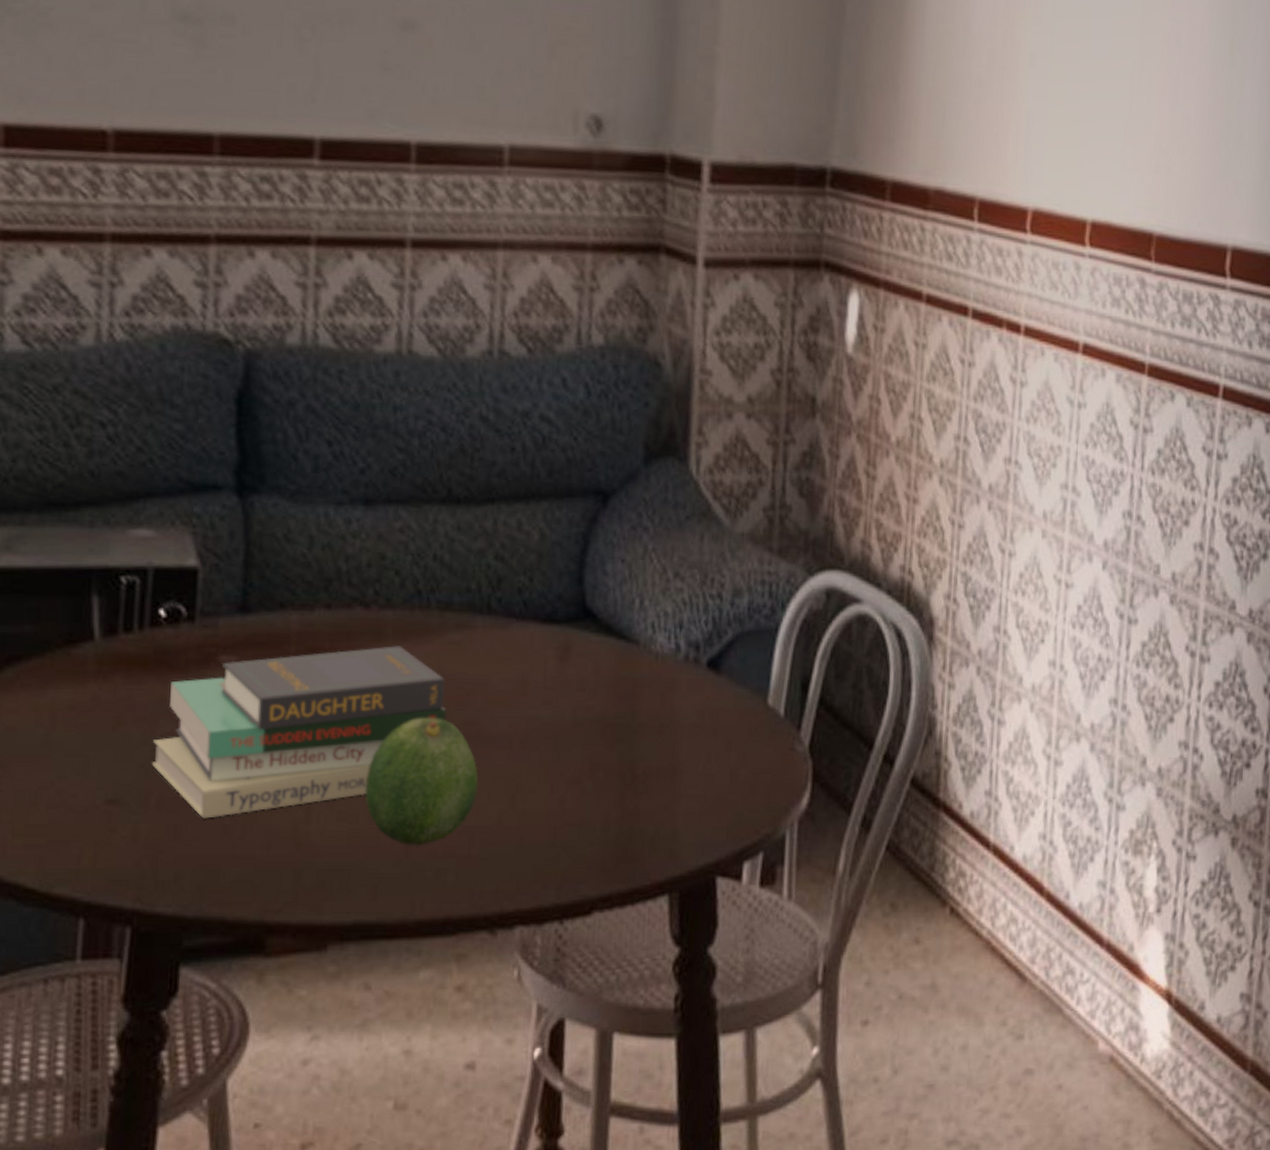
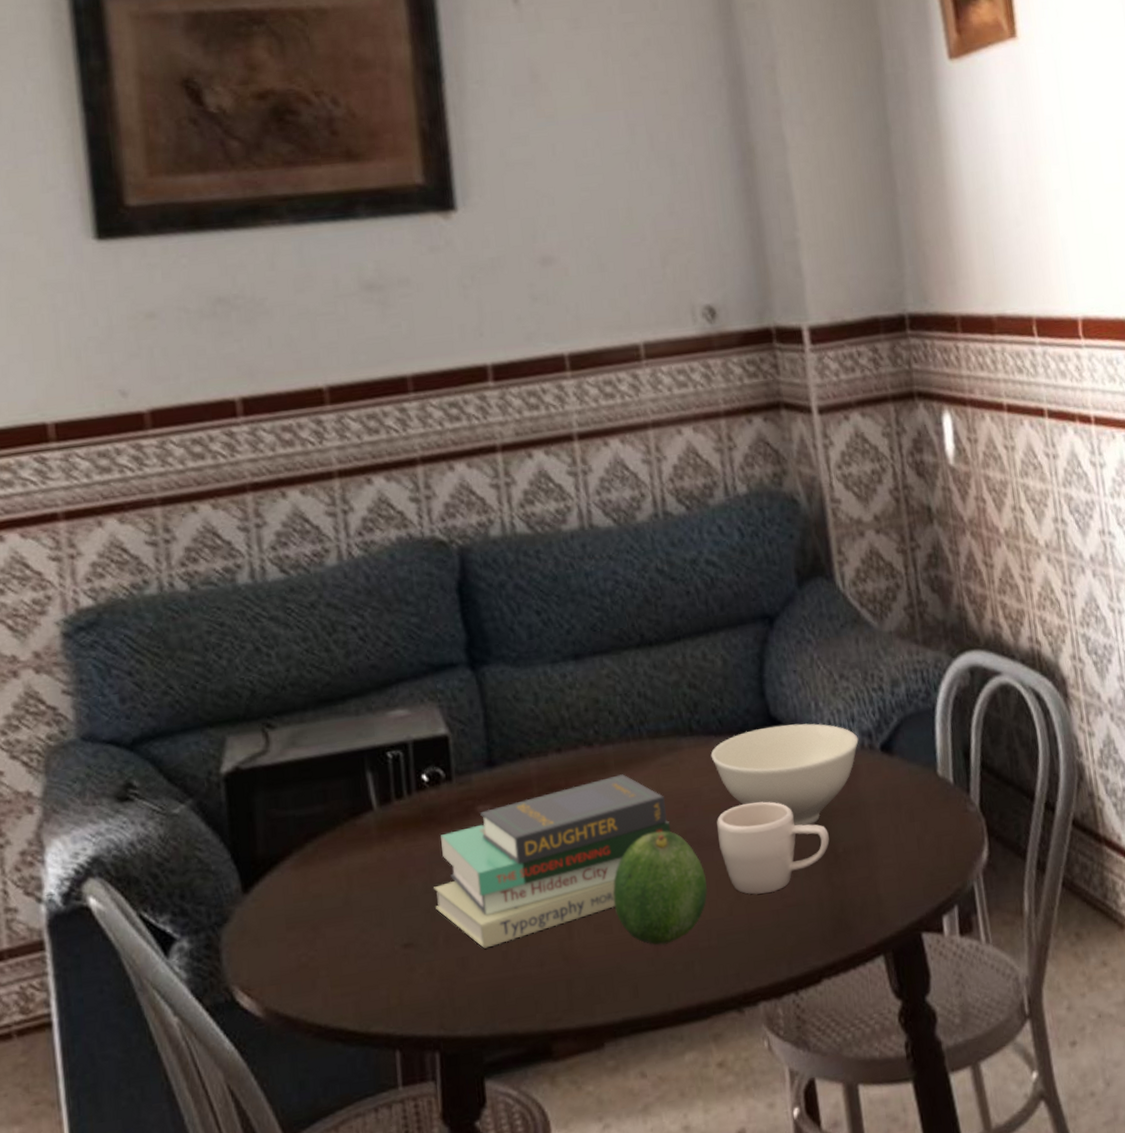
mug: none [499,701,630,806] -> present [717,801,830,895]
bowl: none [507,618,683,738] -> present [710,723,859,826]

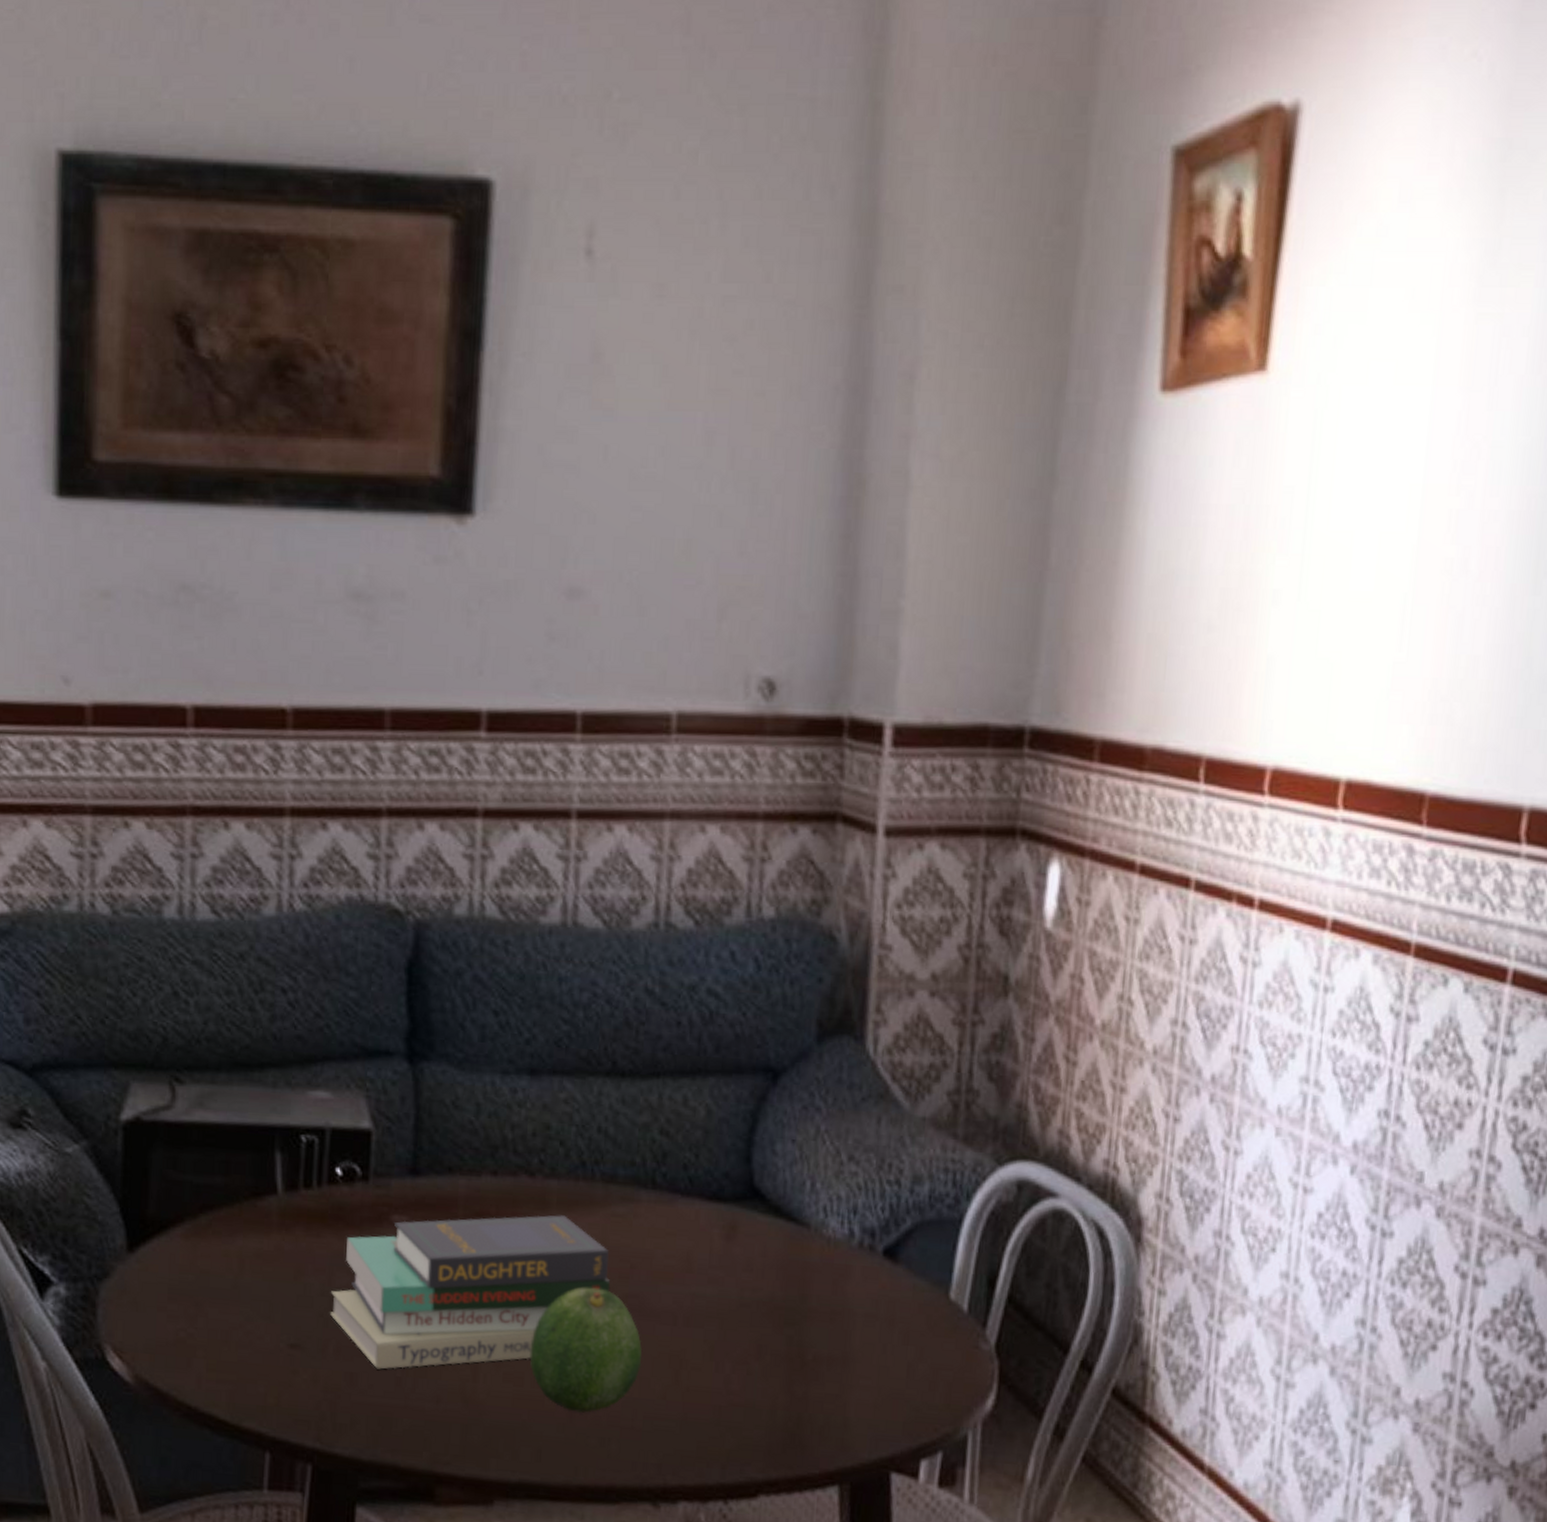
bowl: present [710,723,859,826] -> none [672,1198,858,1321]
mug: present [717,801,830,895] -> none [663,1279,799,1385]

